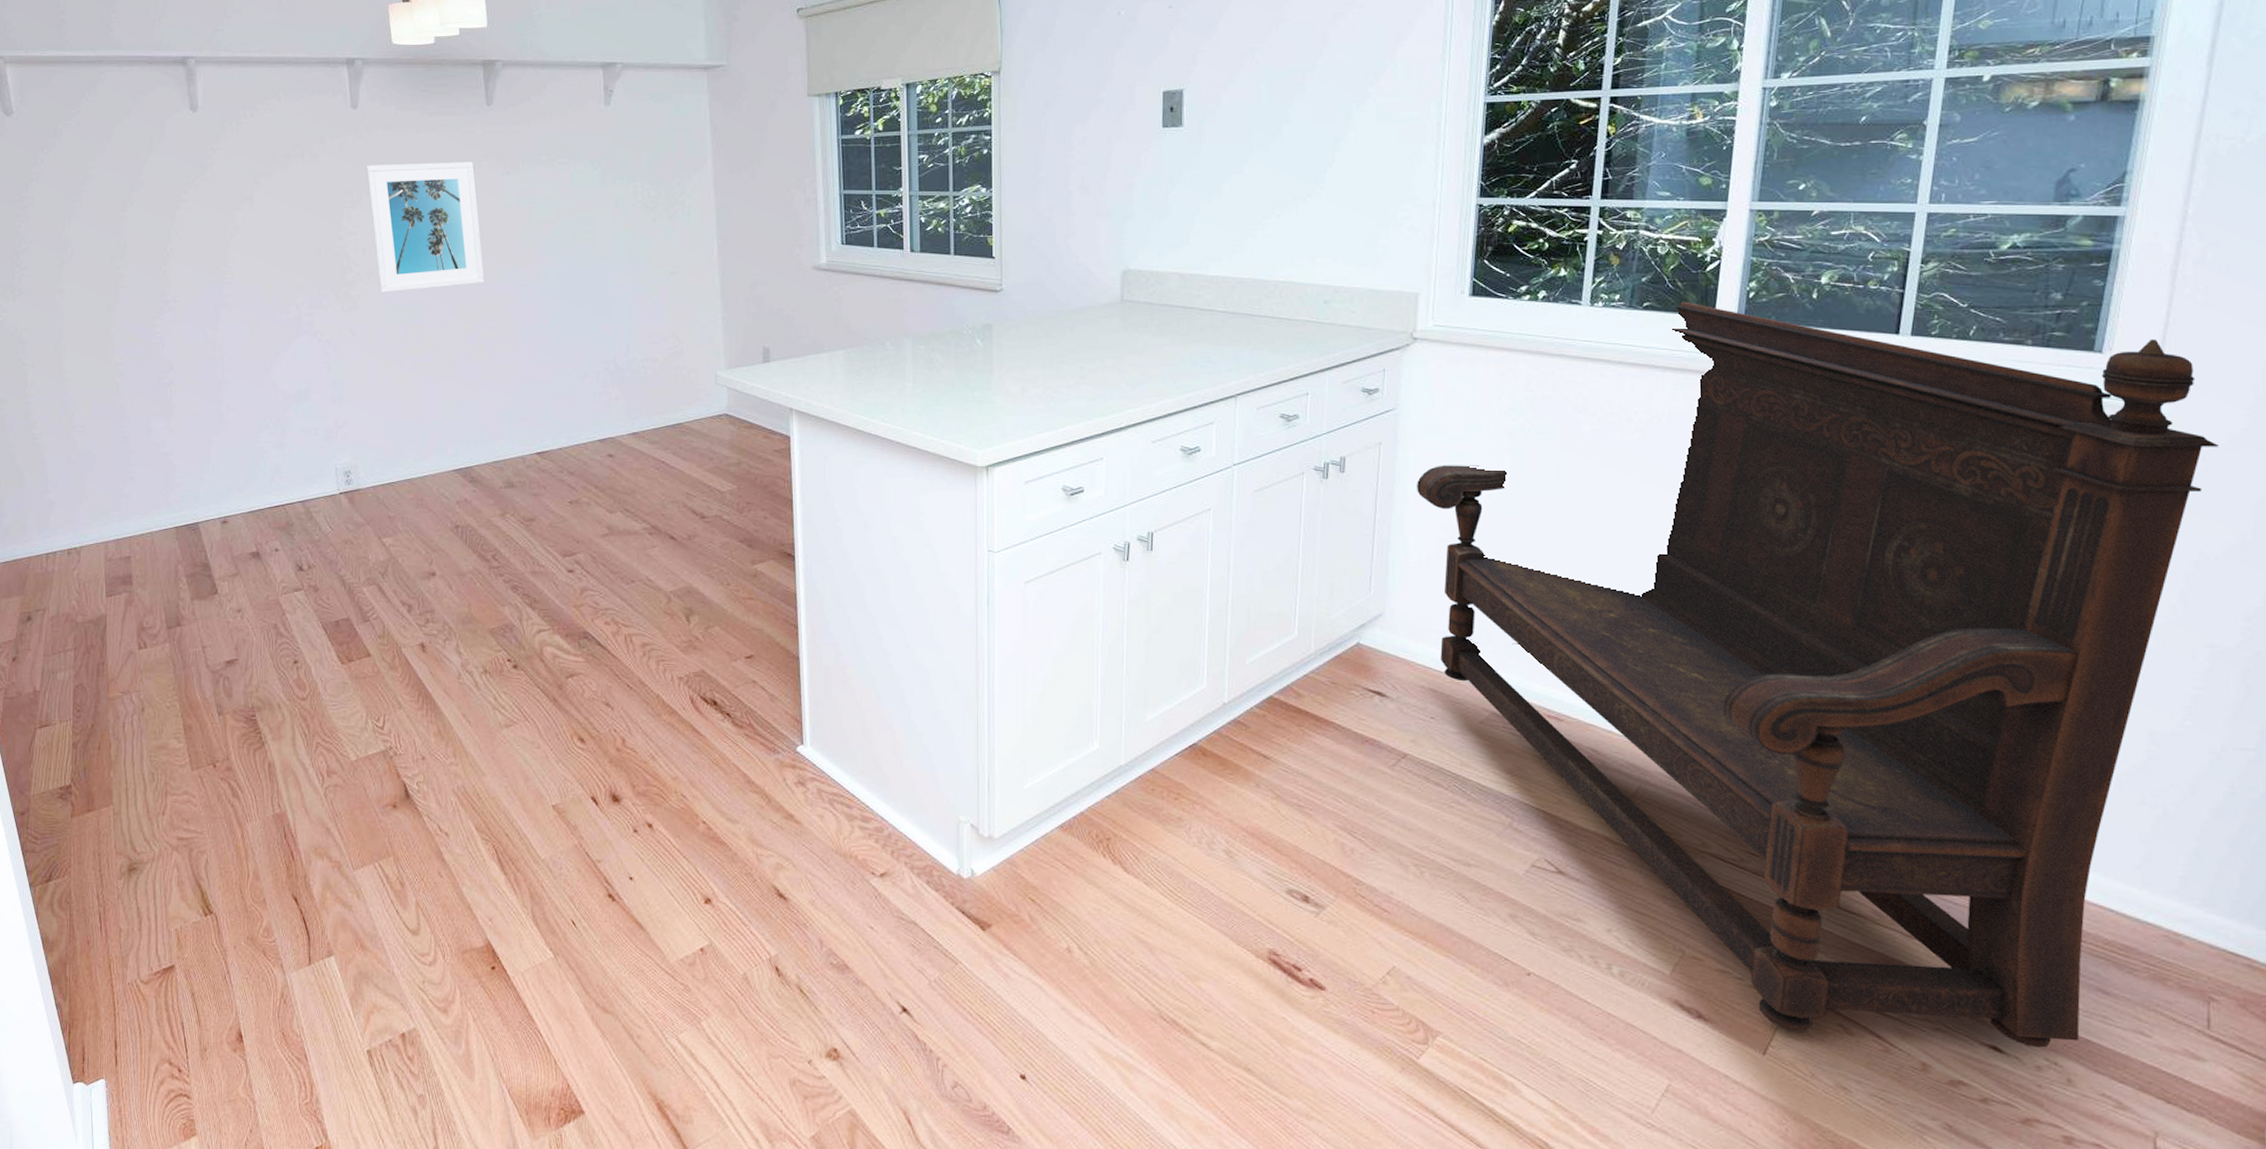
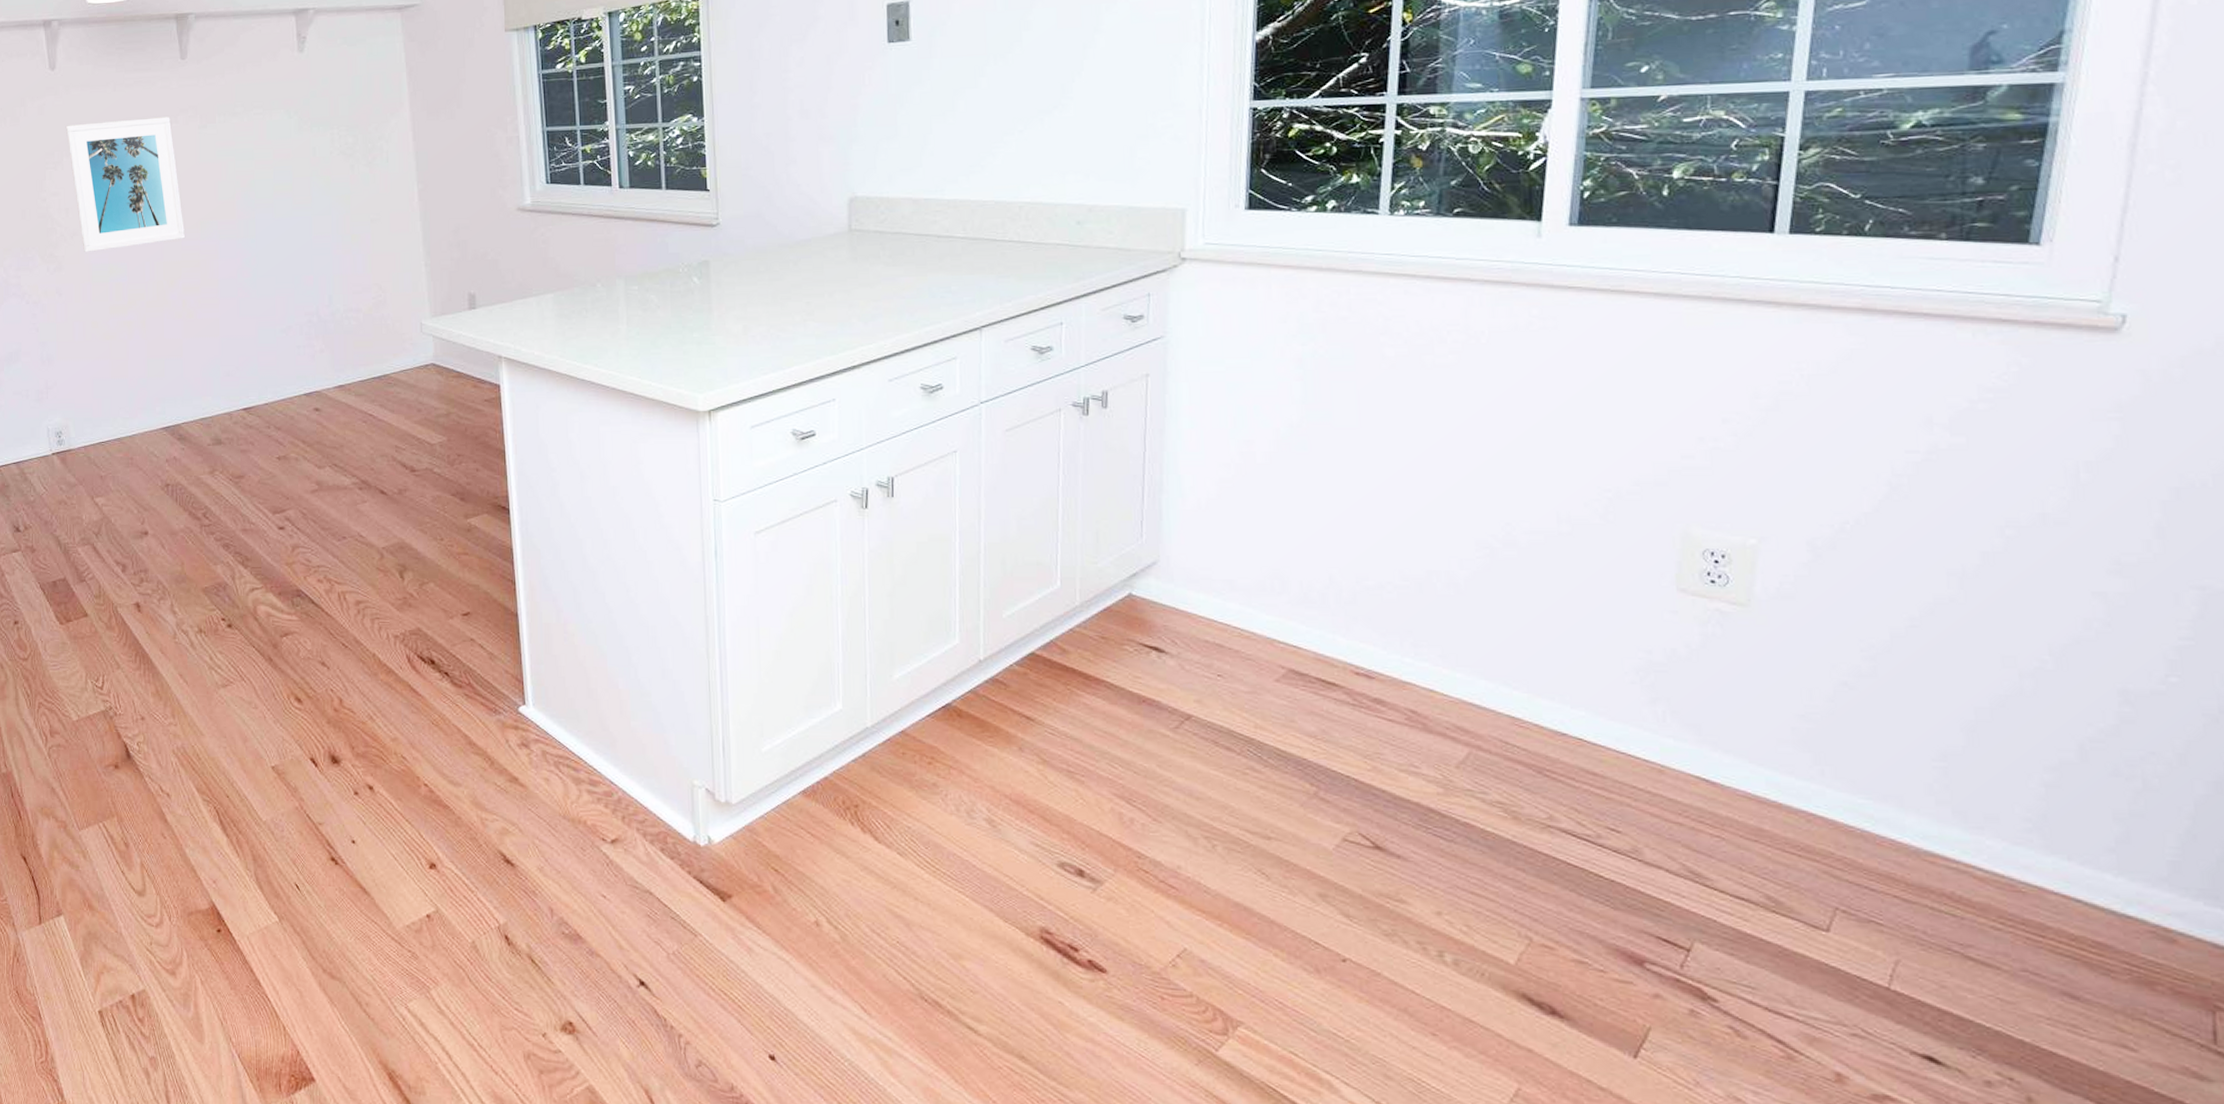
bench: present [1417,300,2219,1048] -> none [1191,204,2201,1060]

